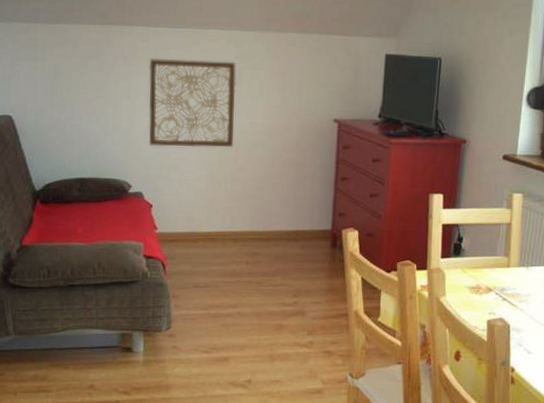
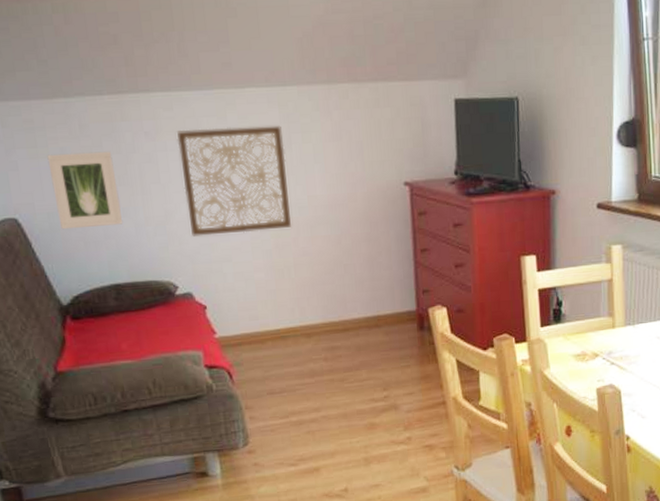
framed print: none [43,67,95,130] -> present [47,151,123,230]

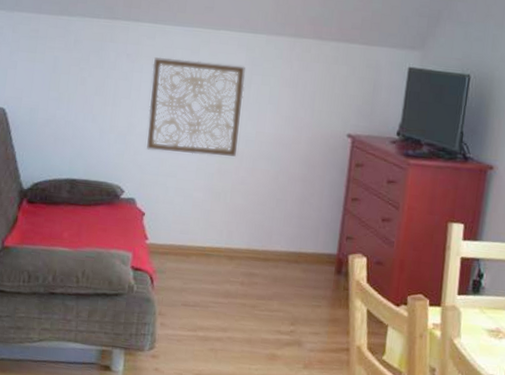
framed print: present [47,151,123,230] -> none [38,60,96,129]

